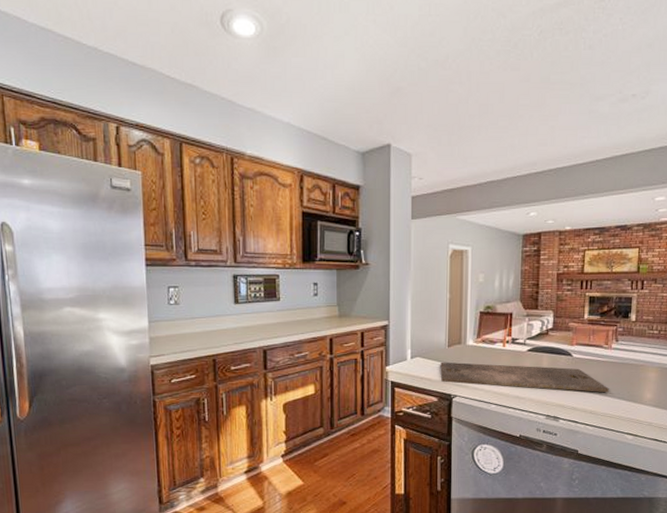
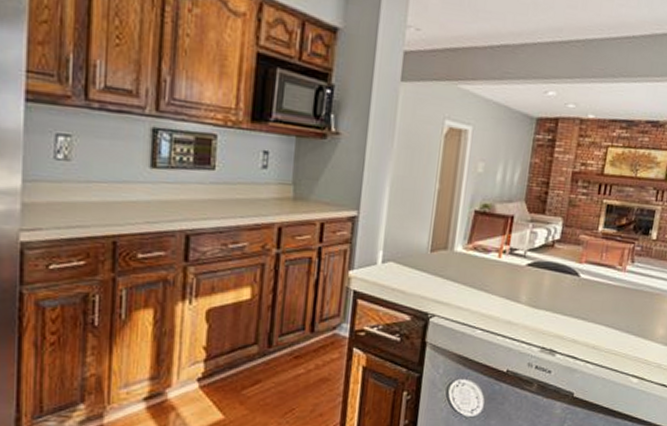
cutting board: present [440,362,609,393] -> none [417,270,618,325]

